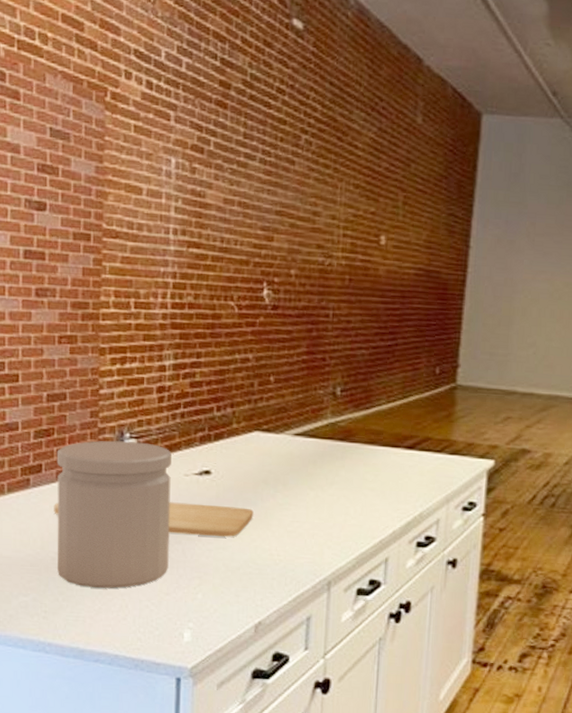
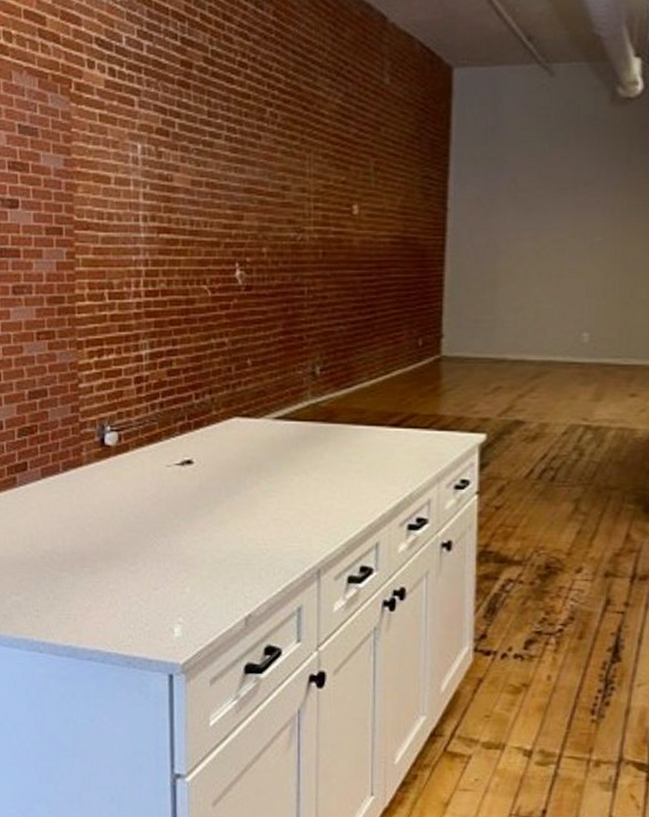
chopping board: present [54,502,254,537] -> none [40,494,238,527]
jar: present [56,440,172,588] -> none [40,435,155,585]

